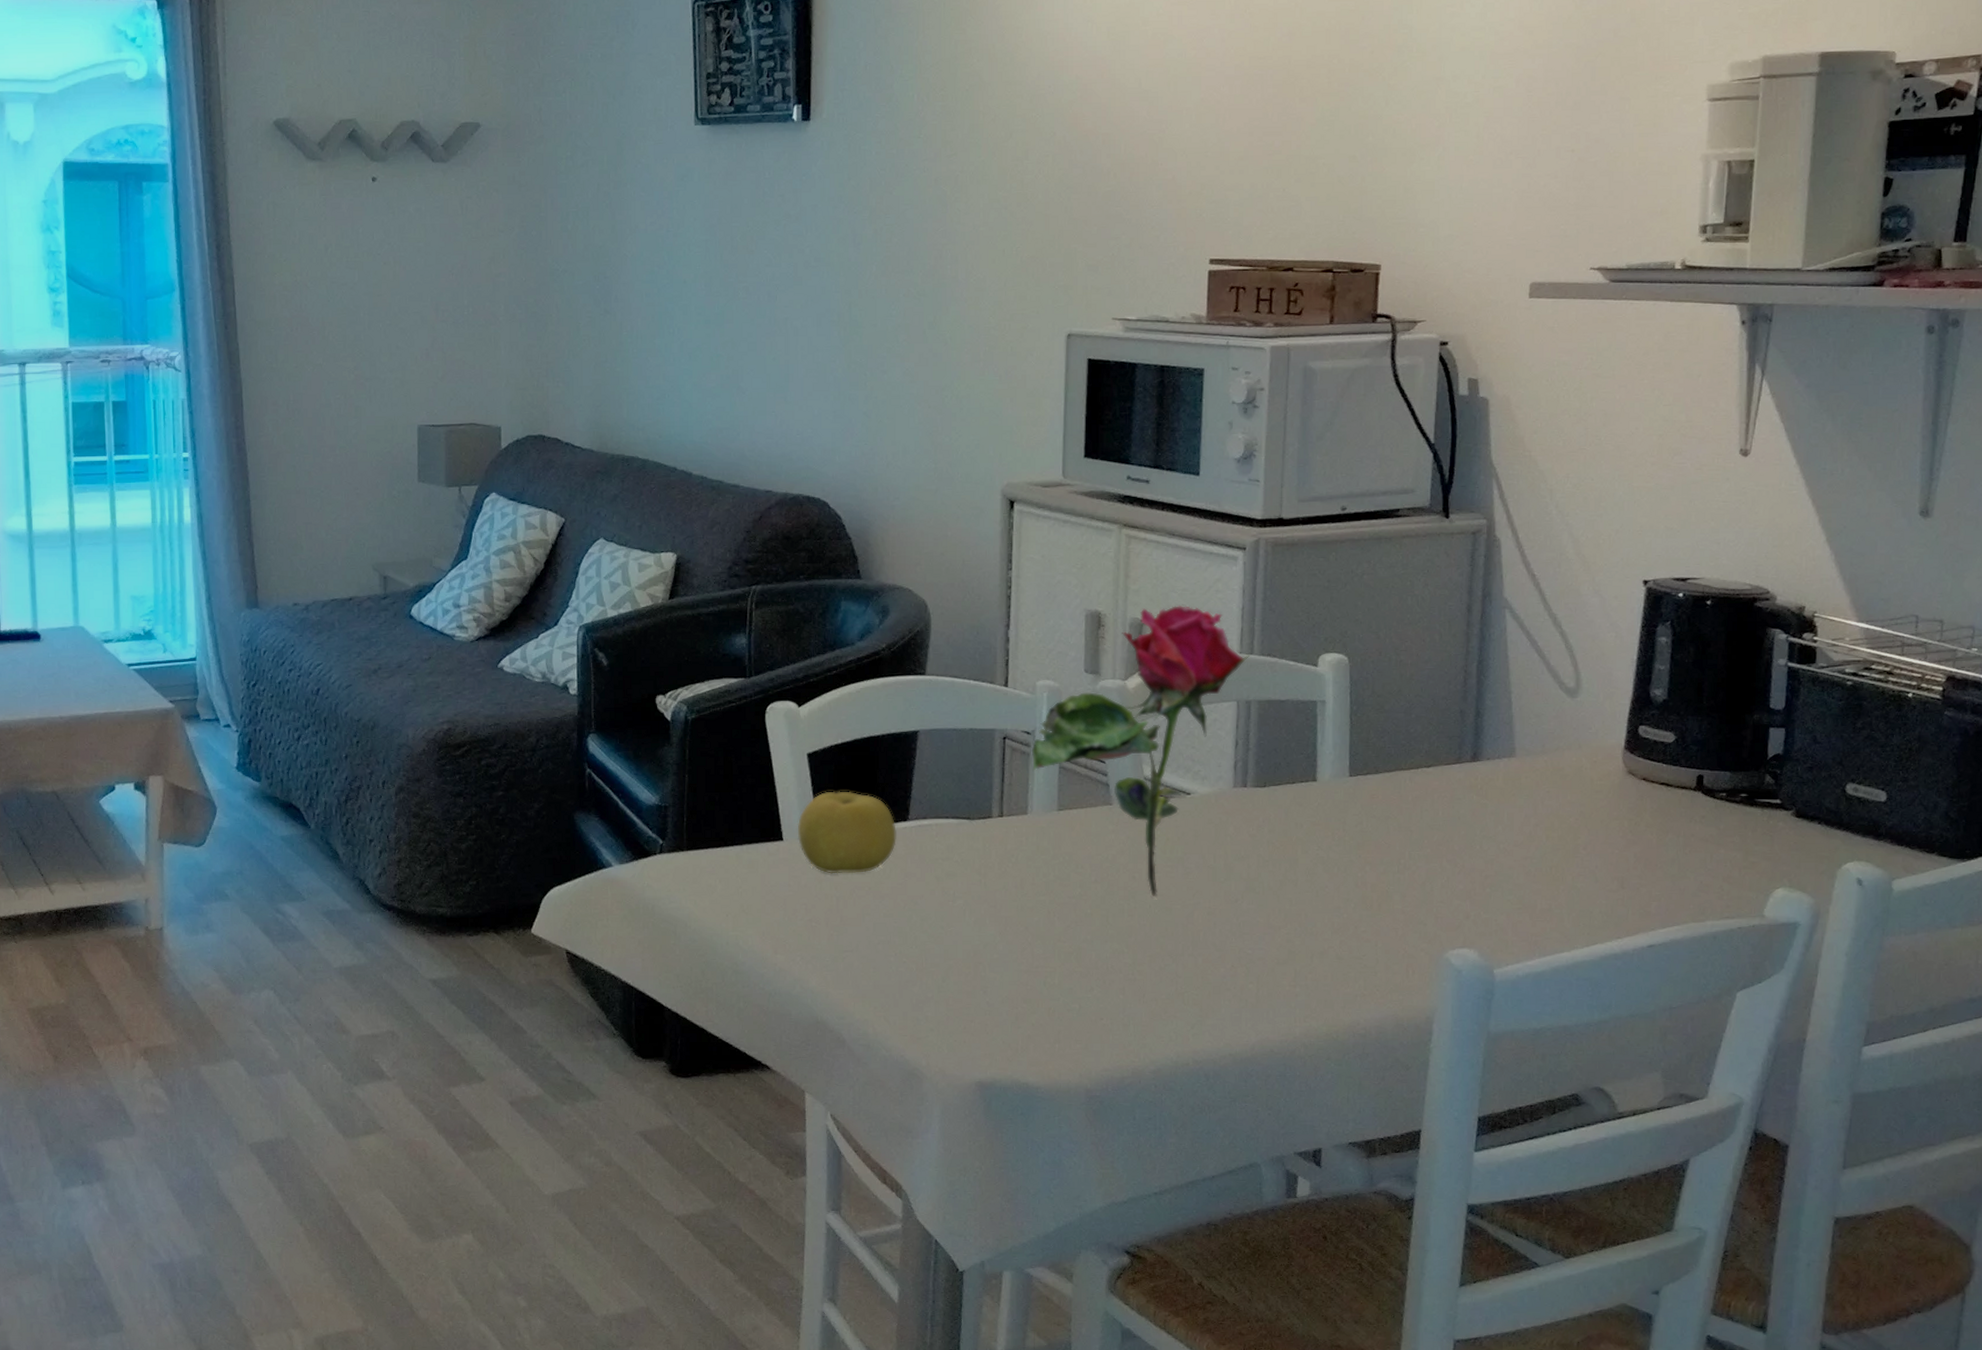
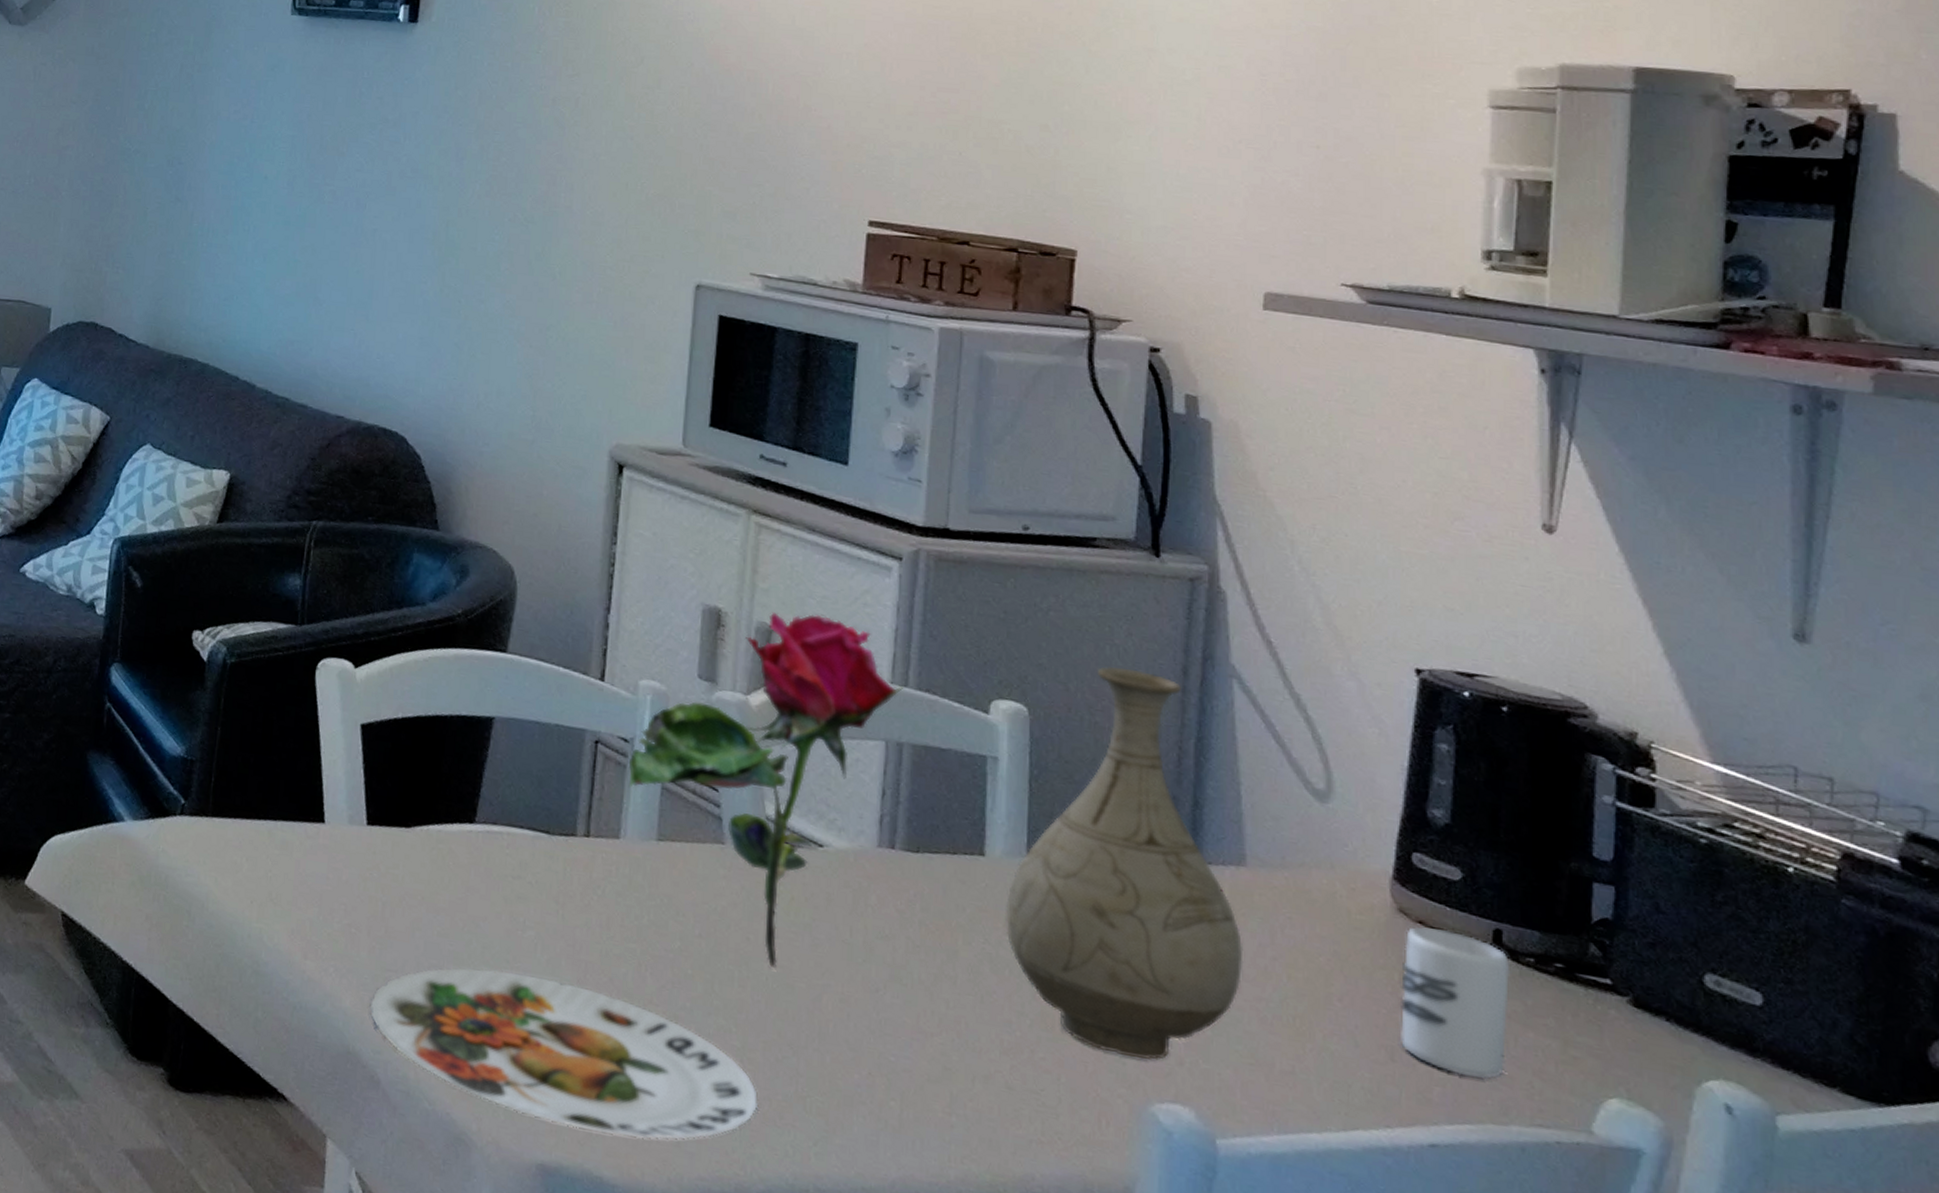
fruit: present [797,791,896,874] -> none [342,773,460,878]
plate: none [832,936,1148,1049] -> present [369,967,759,1141]
vase: none [1333,613,1514,919] -> present [1004,666,1244,1061]
cup: none [1629,781,1709,890] -> present [1401,925,1511,1080]

